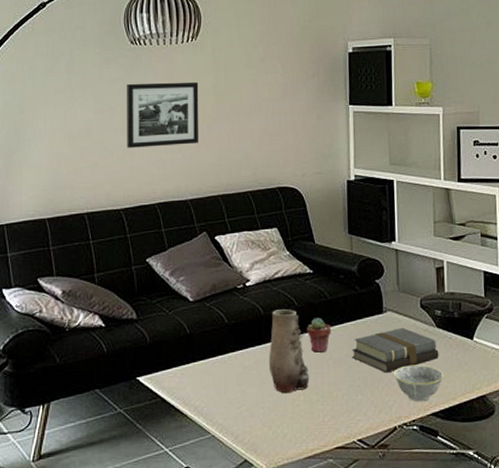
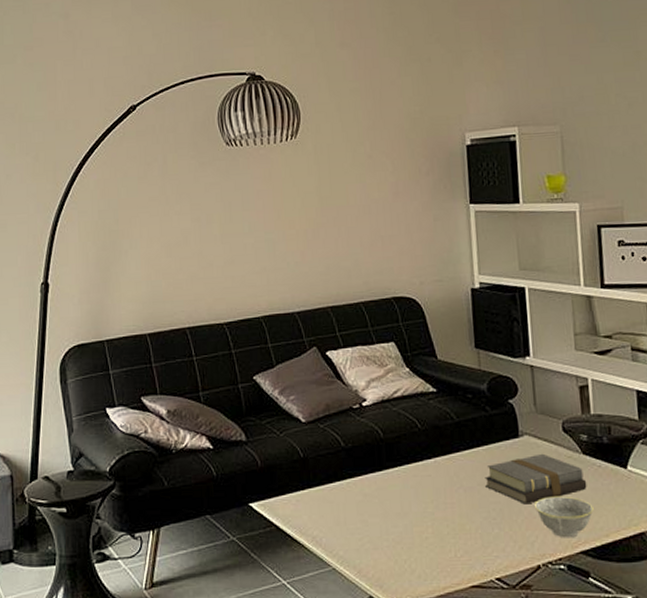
picture frame: present [127,81,199,148] -> none [224,183,304,257]
vase: present [268,309,310,394] -> none [391,432,438,525]
potted succulent: present [307,318,332,353] -> none [432,442,461,480]

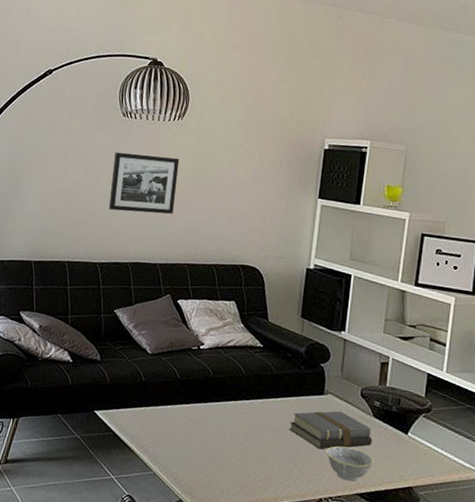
picture frame: none [224,183,304,257] -> present [109,152,180,214]

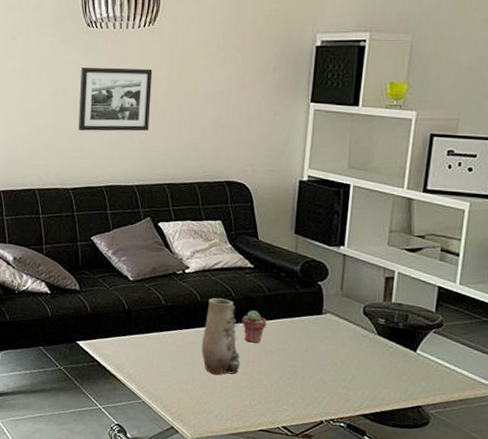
vase: none [211,374,249,450] -> present [201,298,241,375]
potted succulent: none [250,388,274,420] -> present [242,310,267,343]
book: present [289,411,373,449] -> none [285,330,377,371]
bowl: present [326,446,374,482] -> none [327,366,379,403]

